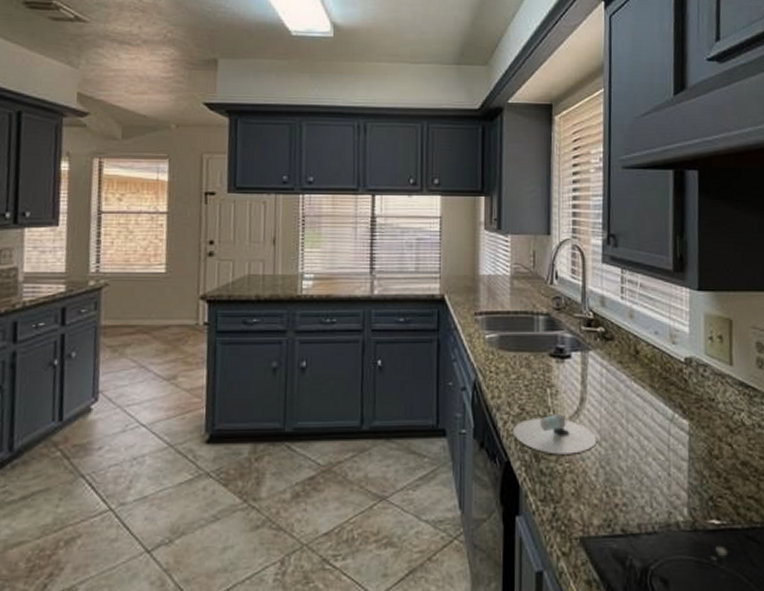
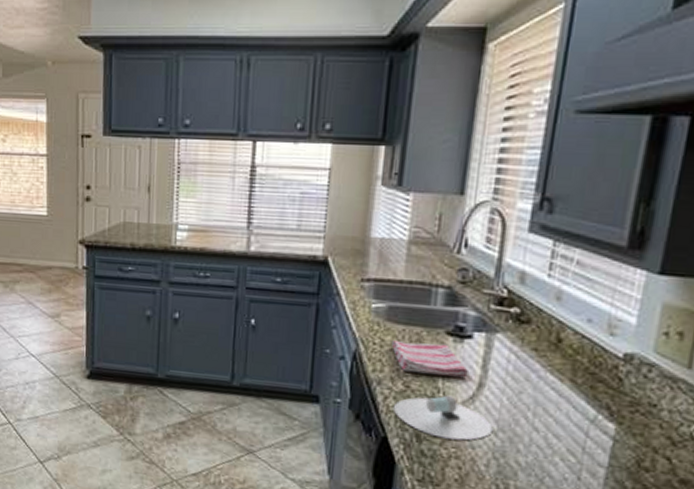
dish towel: none [506,365,571,395] -> present [392,341,468,378]

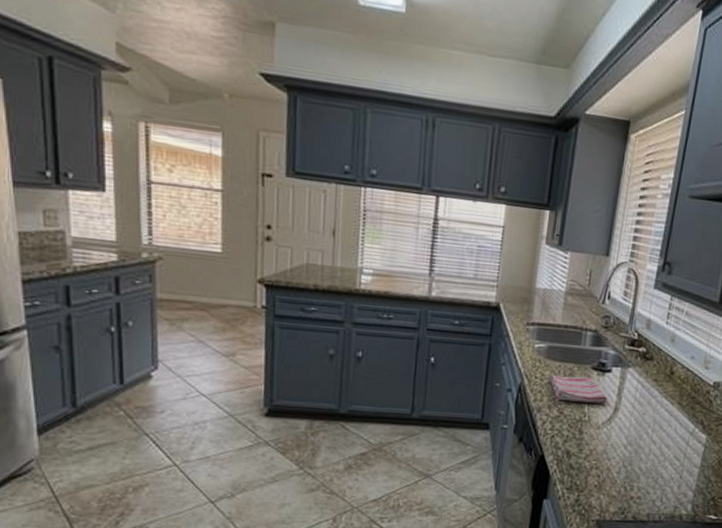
soap dispenser: present [392,395,494,441] -> none [549,418,624,454]

